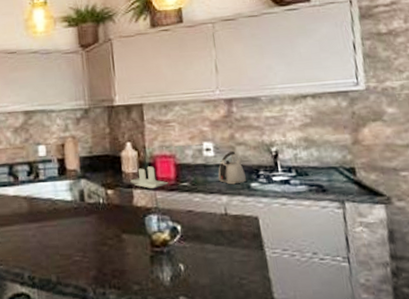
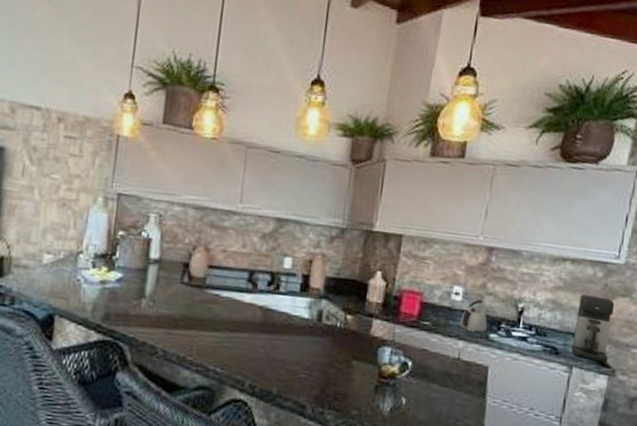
napkin holder: present [128,166,169,189] -> none [369,299,410,322]
coffee maker: none [330,125,379,192] -> present [571,295,614,362]

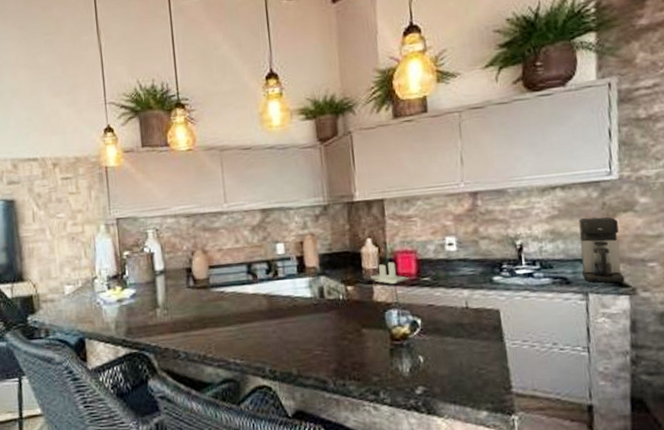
napkin holder: none [369,299,410,322] -> present [368,262,410,285]
kettle: present [459,300,487,332] -> none [460,246,490,279]

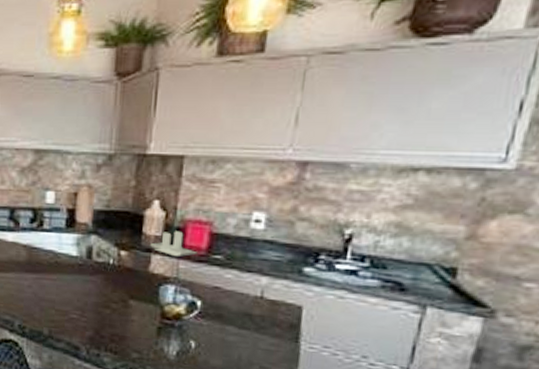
coffee maker: present [579,217,625,283] -> none [425,214,496,301]

